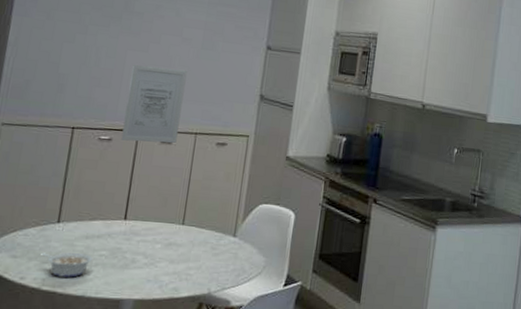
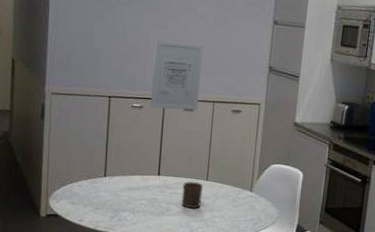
legume: present [41,252,93,278] -> none [93,200,135,221]
cup: none [150,226,178,260] -> present [181,181,203,209]

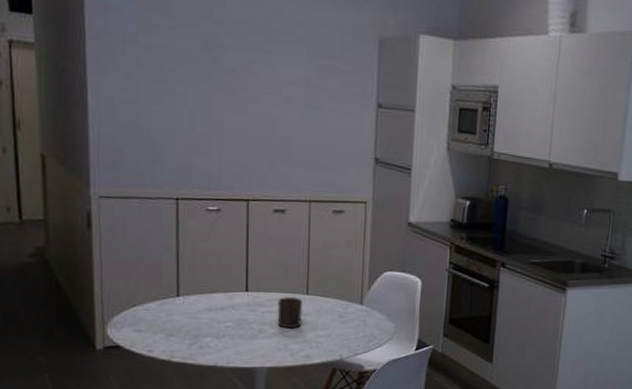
wall art: present [150,40,203,111] -> none [230,128,292,213]

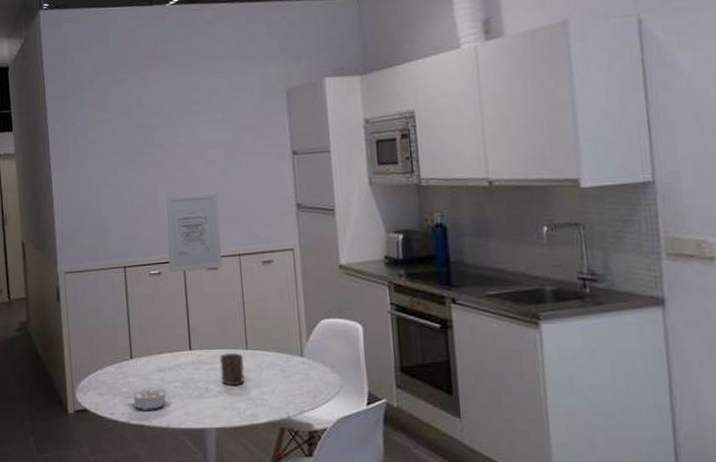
legume: none [165,325,220,349] -> present [123,387,170,410]
wall art: none [230,128,292,213] -> present [165,192,222,272]

